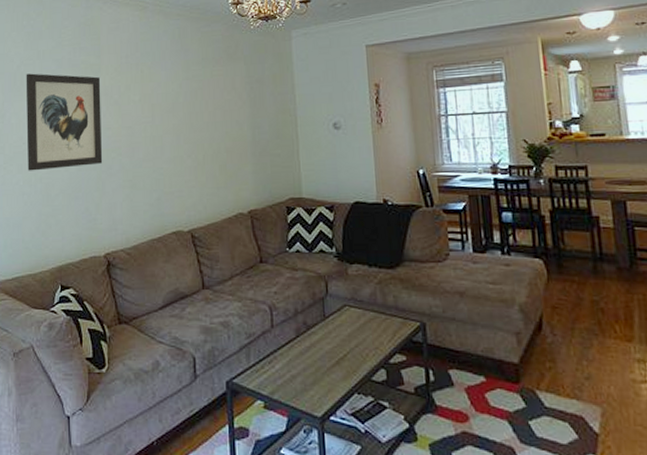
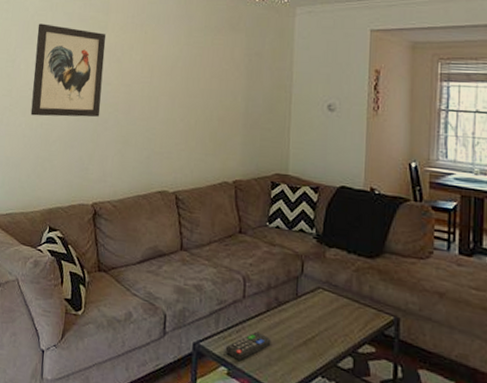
remote control: none [259,360,305,391] -> present [225,332,272,361]

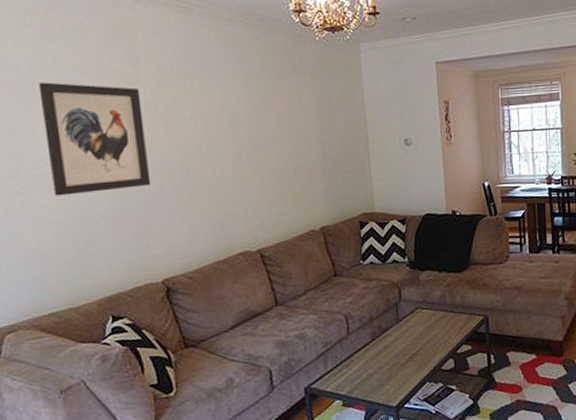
remote control: present [225,332,272,361] -> none [337,361,381,390]

